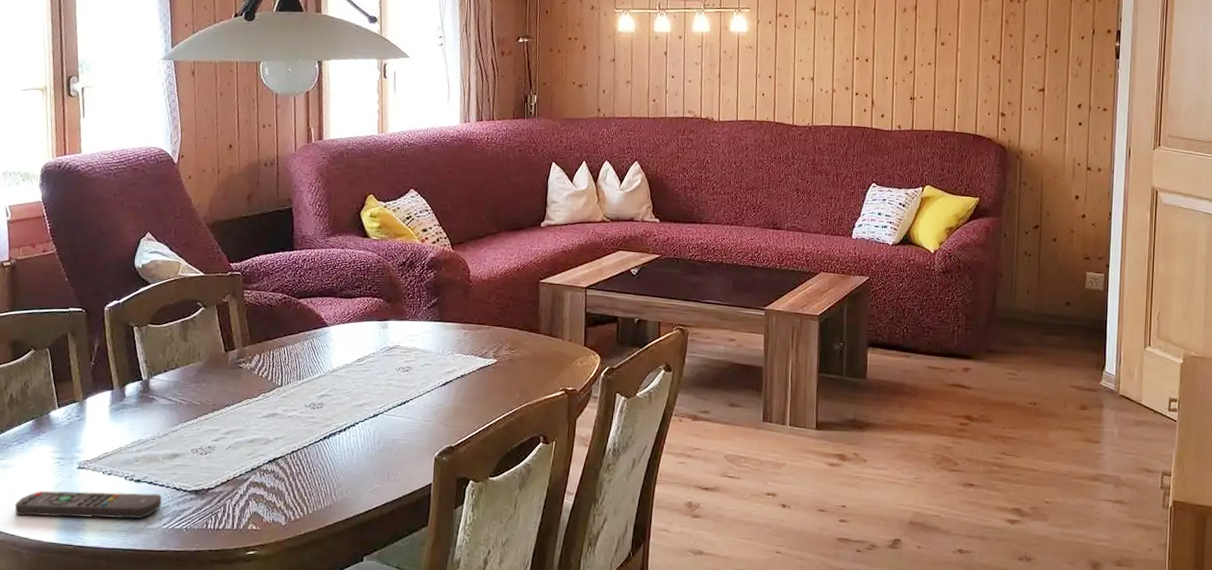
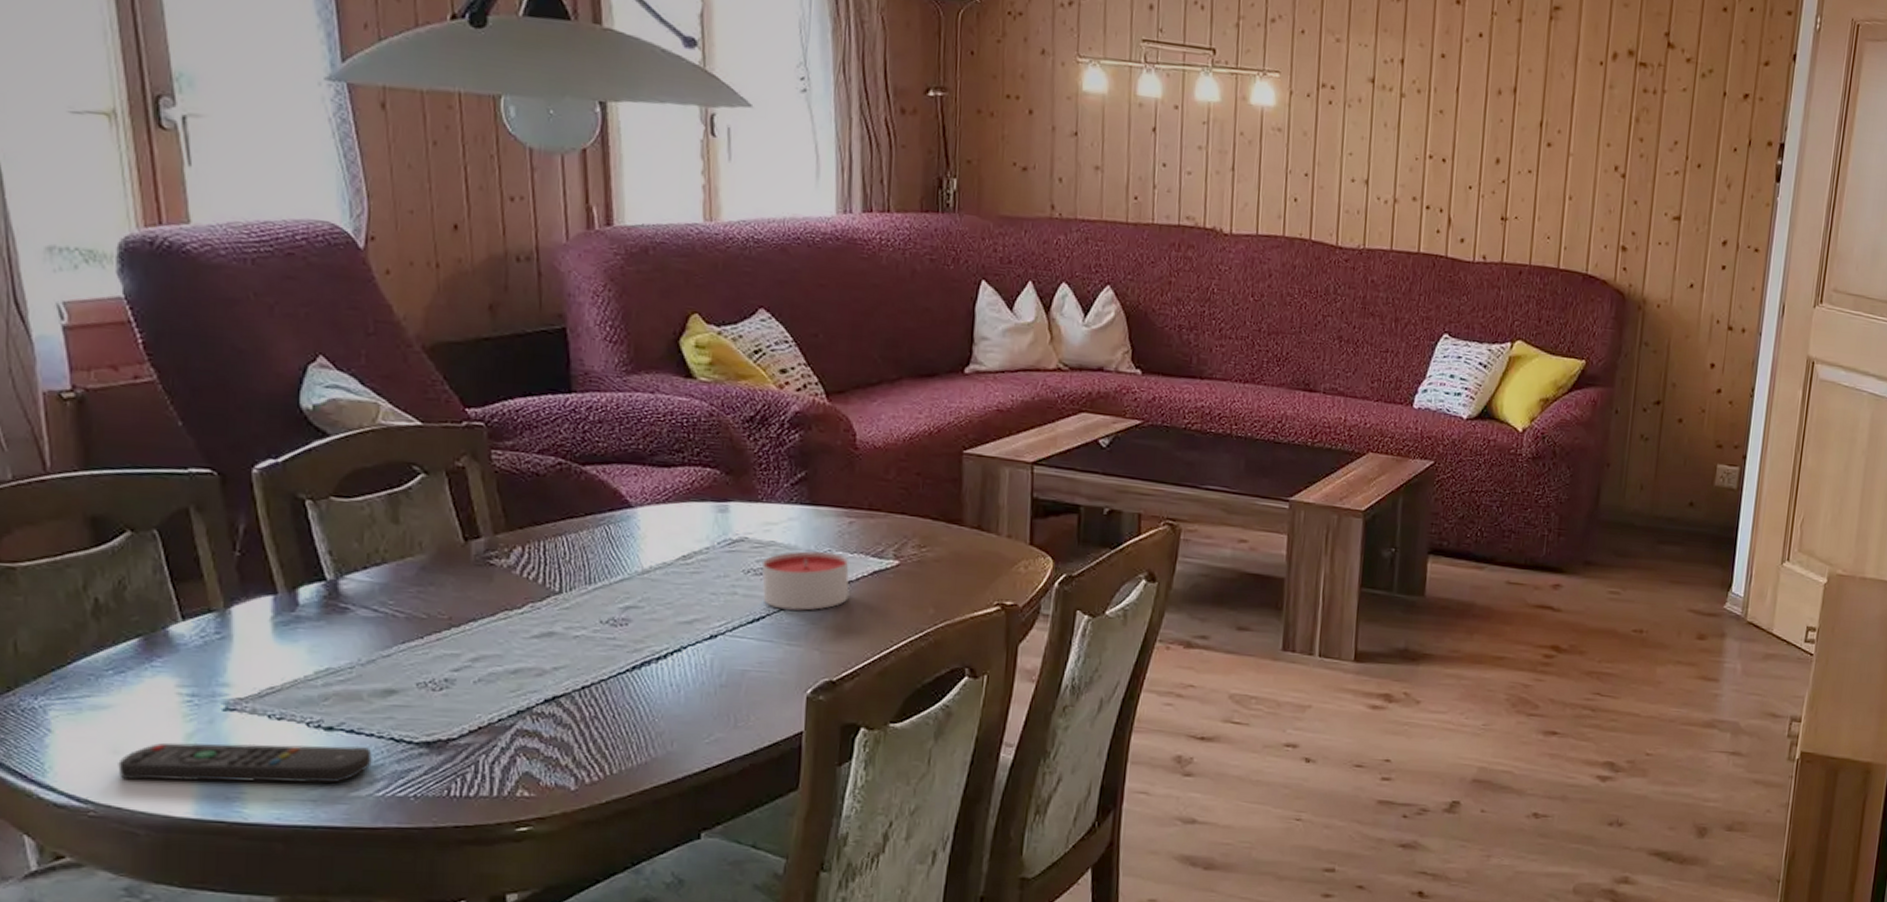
candle: none [408,354,464,396] -> present [762,551,850,611]

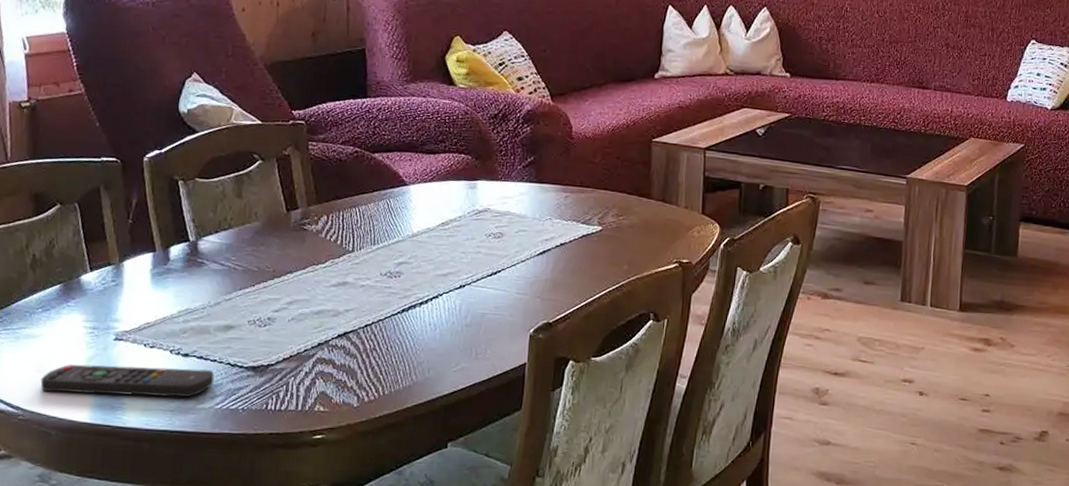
candle: present [762,551,850,611] -> none [499,219,564,266]

